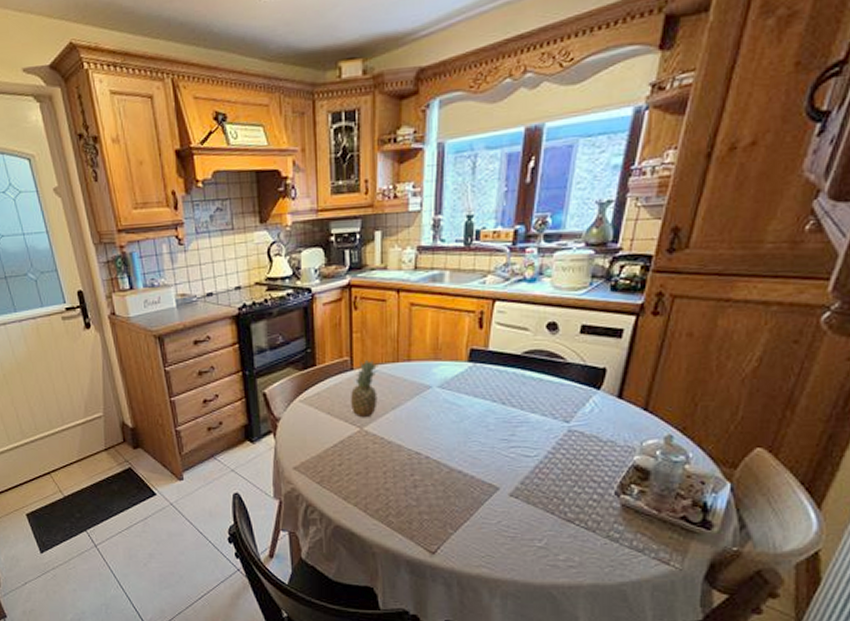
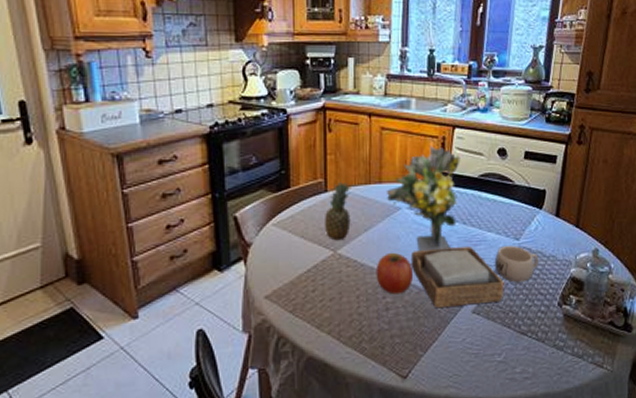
fruit: none [403,431,444,473] -> present [376,252,414,295]
bouquet: none [415,321,501,432] -> present [386,146,460,252]
napkin holder: none [441,428,549,489] -> present [410,247,504,309]
mug: none [537,427,593,468] -> present [494,245,539,283]

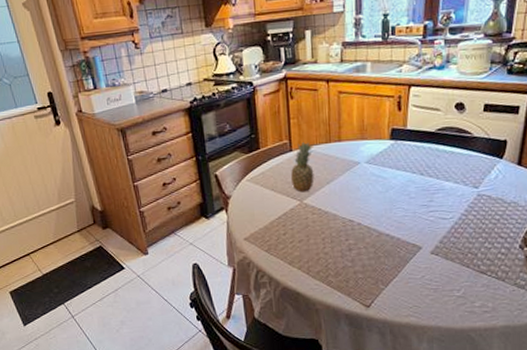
fruit: present [376,252,414,295] -> none [338,201,374,238]
bouquet: present [386,146,460,252] -> none [345,105,417,201]
napkin holder: present [410,247,504,309] -> none [370,195,463,250]
mug: present [494,245,539,283] -> none [452,193,499,227]

